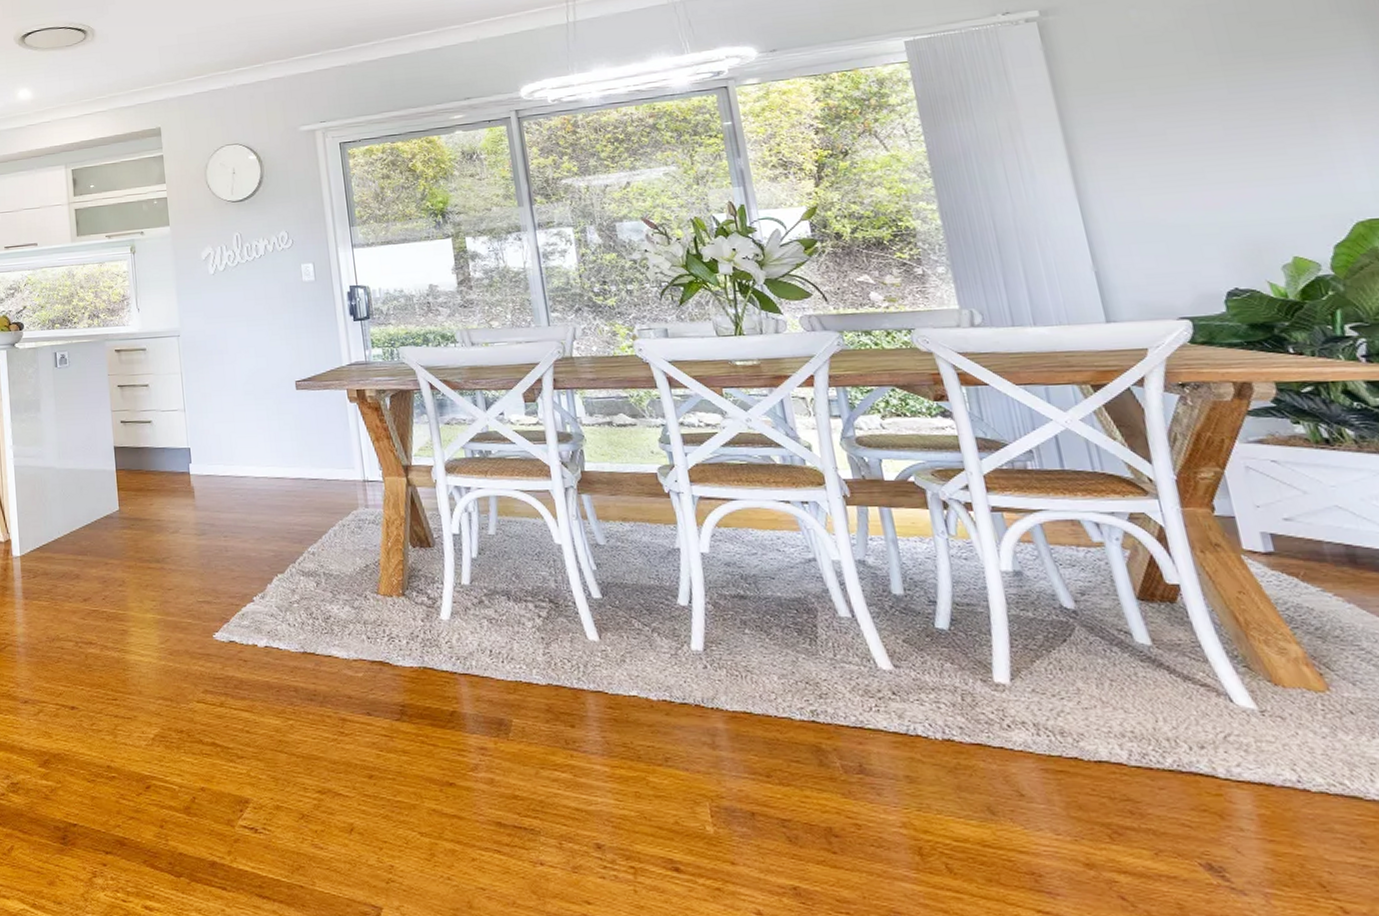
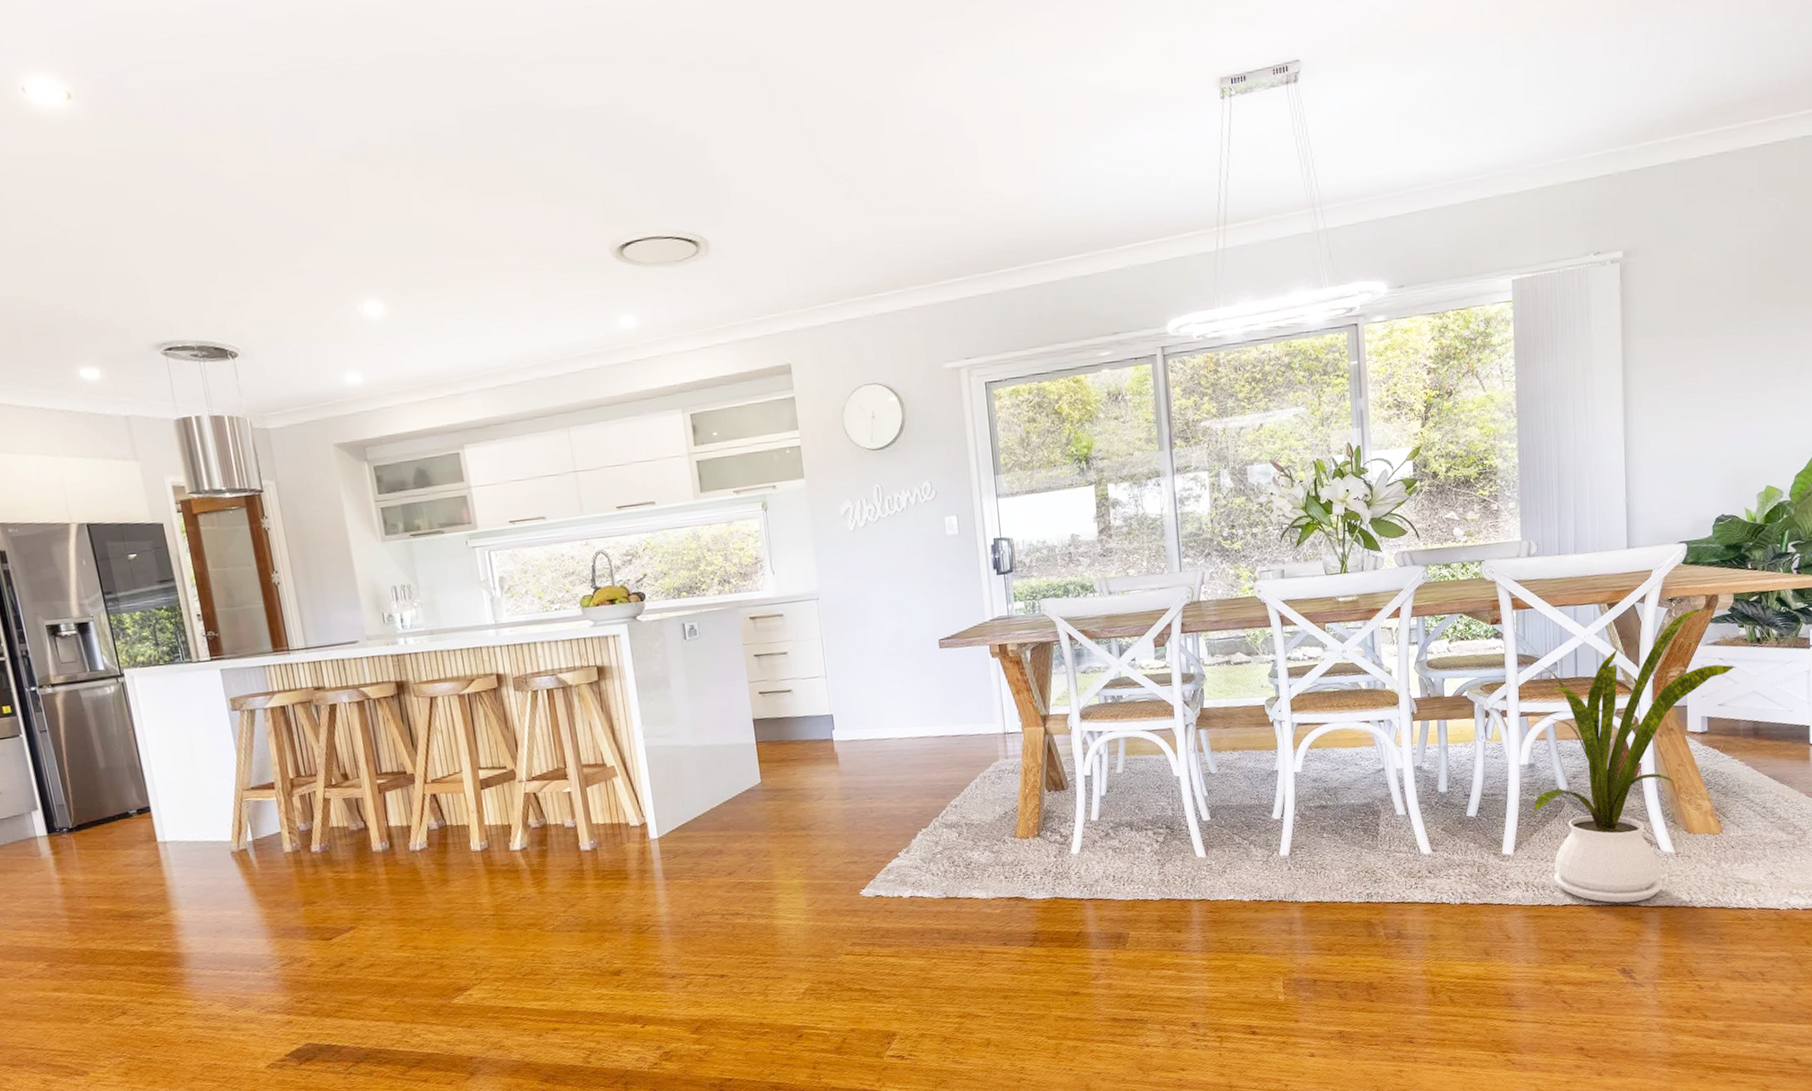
house plant: none [1011,397,1302,770] -> present [1533,607,1737,903]

